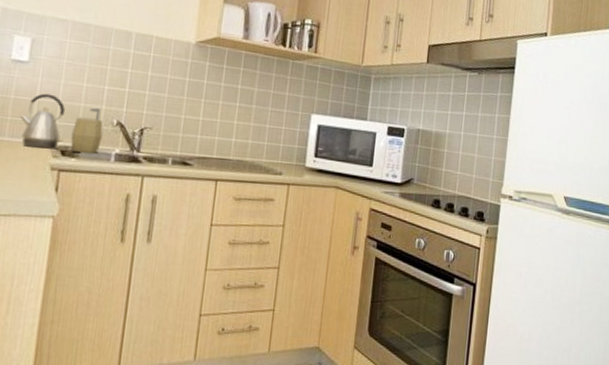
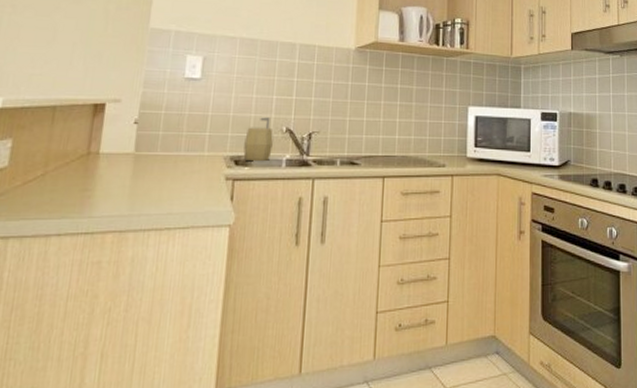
kettle: present [21,93,66,150] -> none [195,107,238,161]

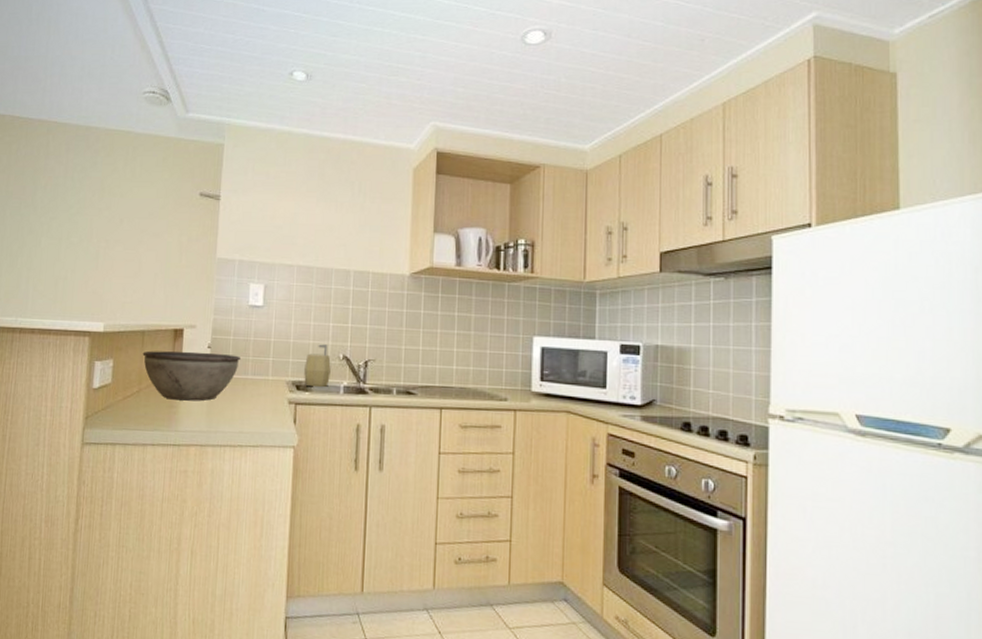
bowl: none [51,127,174,183] -> present [142,350,242,401]

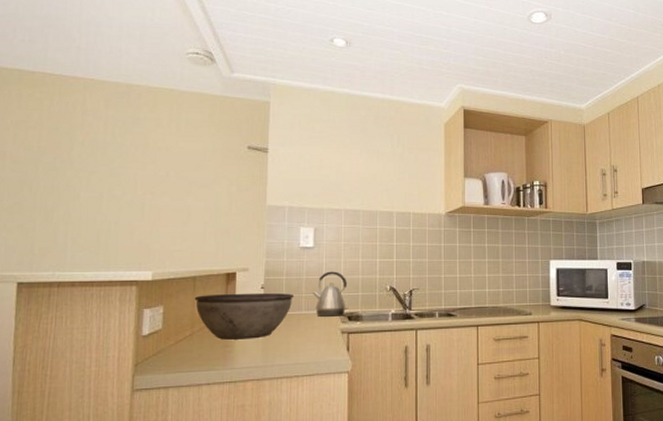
kettle: none [260,334,297,385] -> present [313,271,349,318]
soap dispenser: present [304,344,331,388] -> none [355,278,379,317]

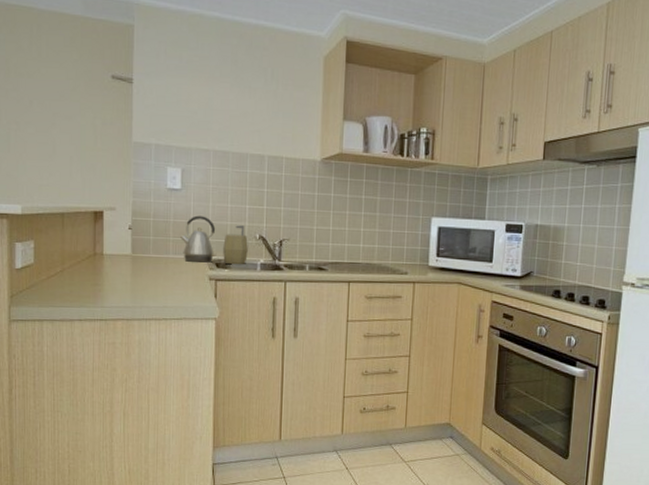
bowl: present [194,292,295,340] -> none [63,232,162,279]
soap dispenser: none [355,278,379,317] -> present [223,225,248,265]

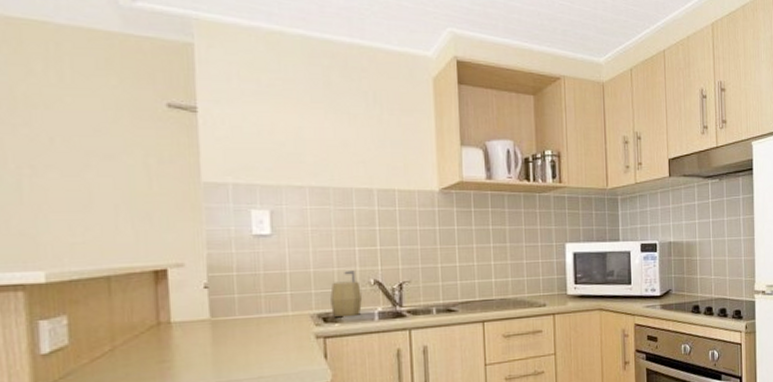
kettle: present [180,215,217,264] -> none [275,264,323,321]

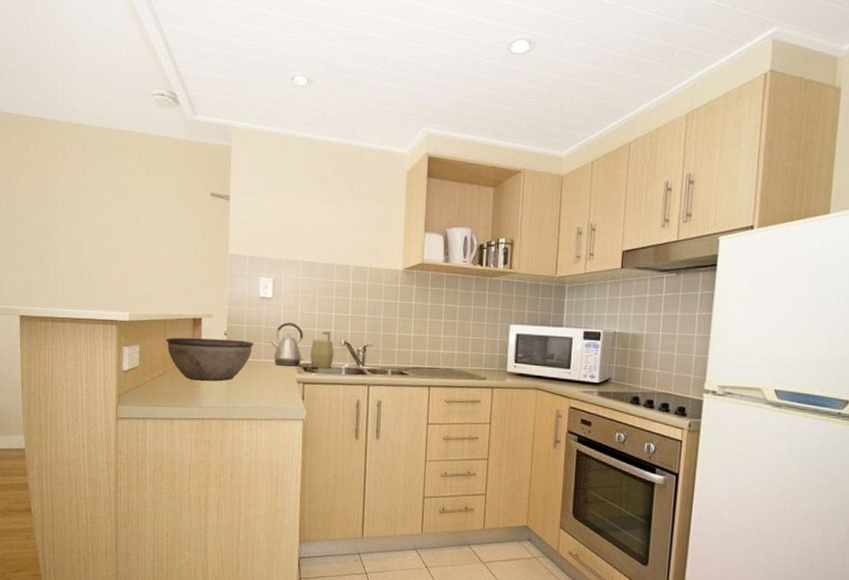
bowl: none [111,293,251,354] -> present [166,337,255,381]
kettle: none [275,264,323,321] -> present [271,322,304,367]

